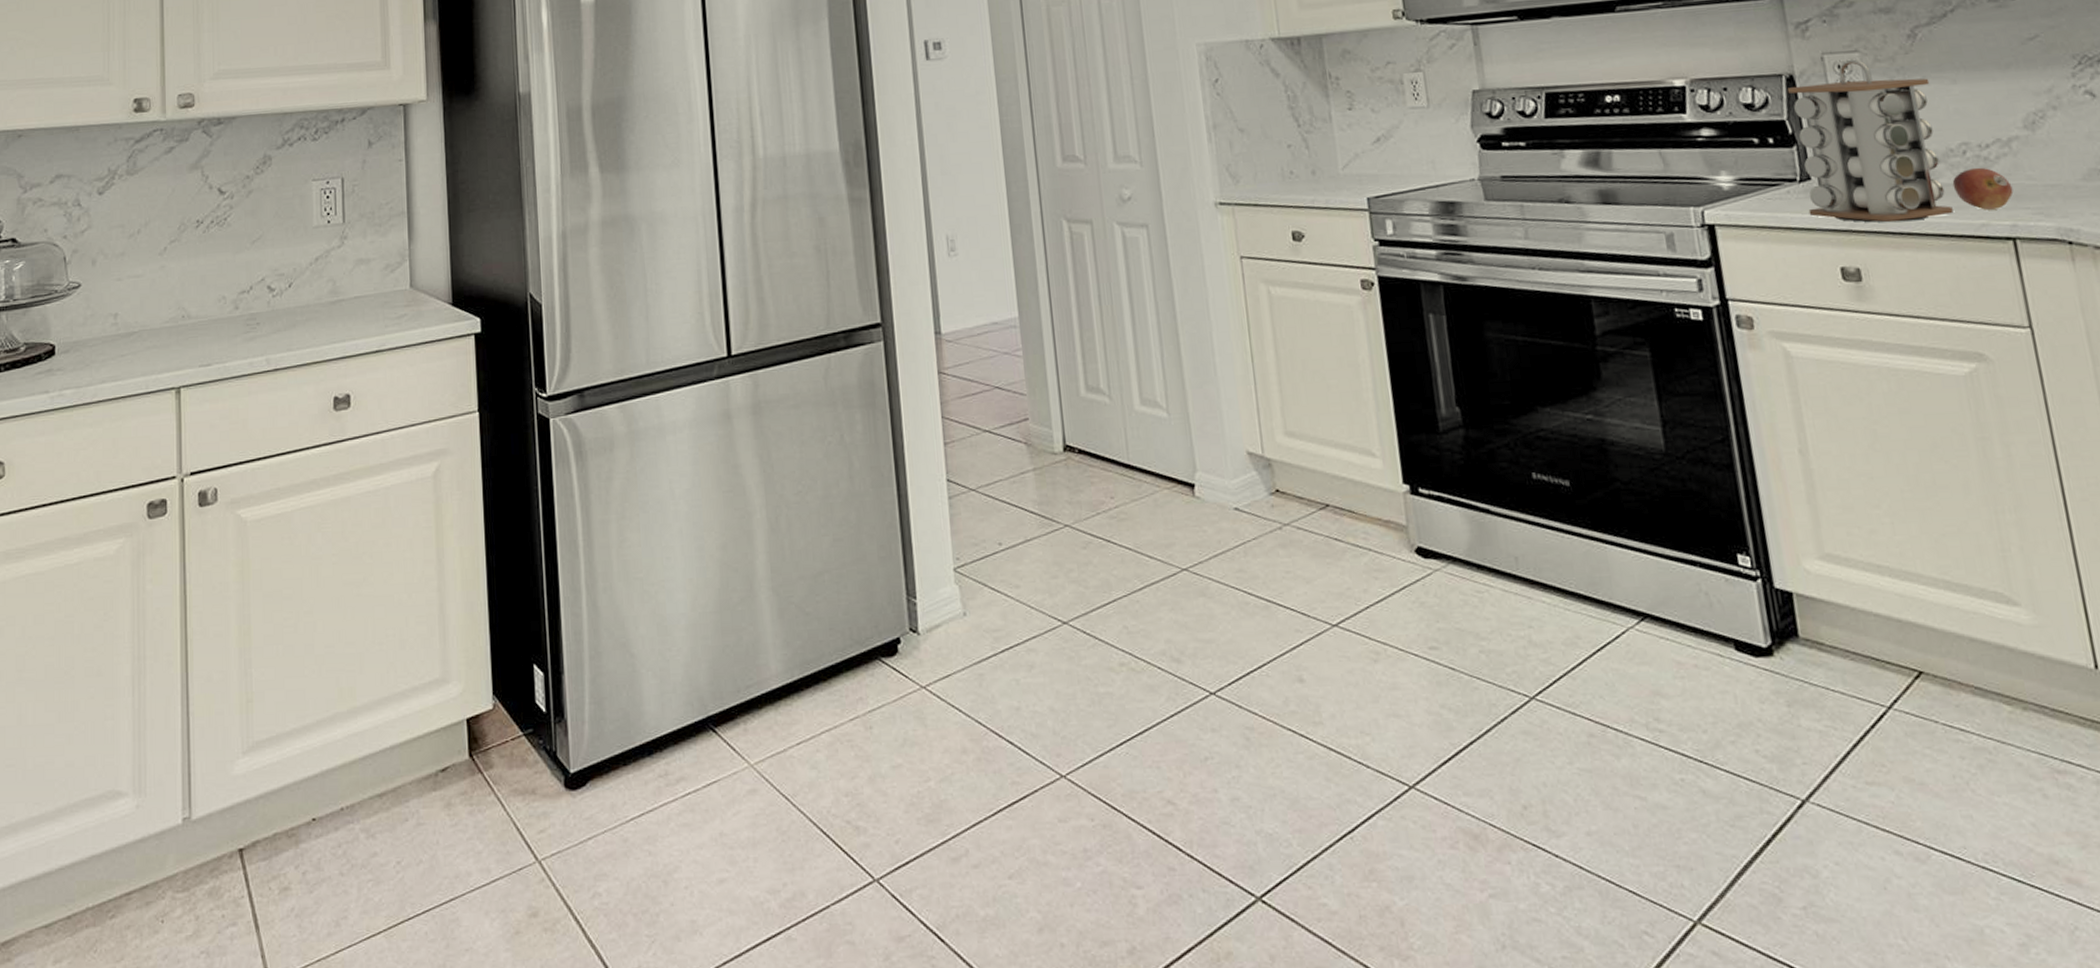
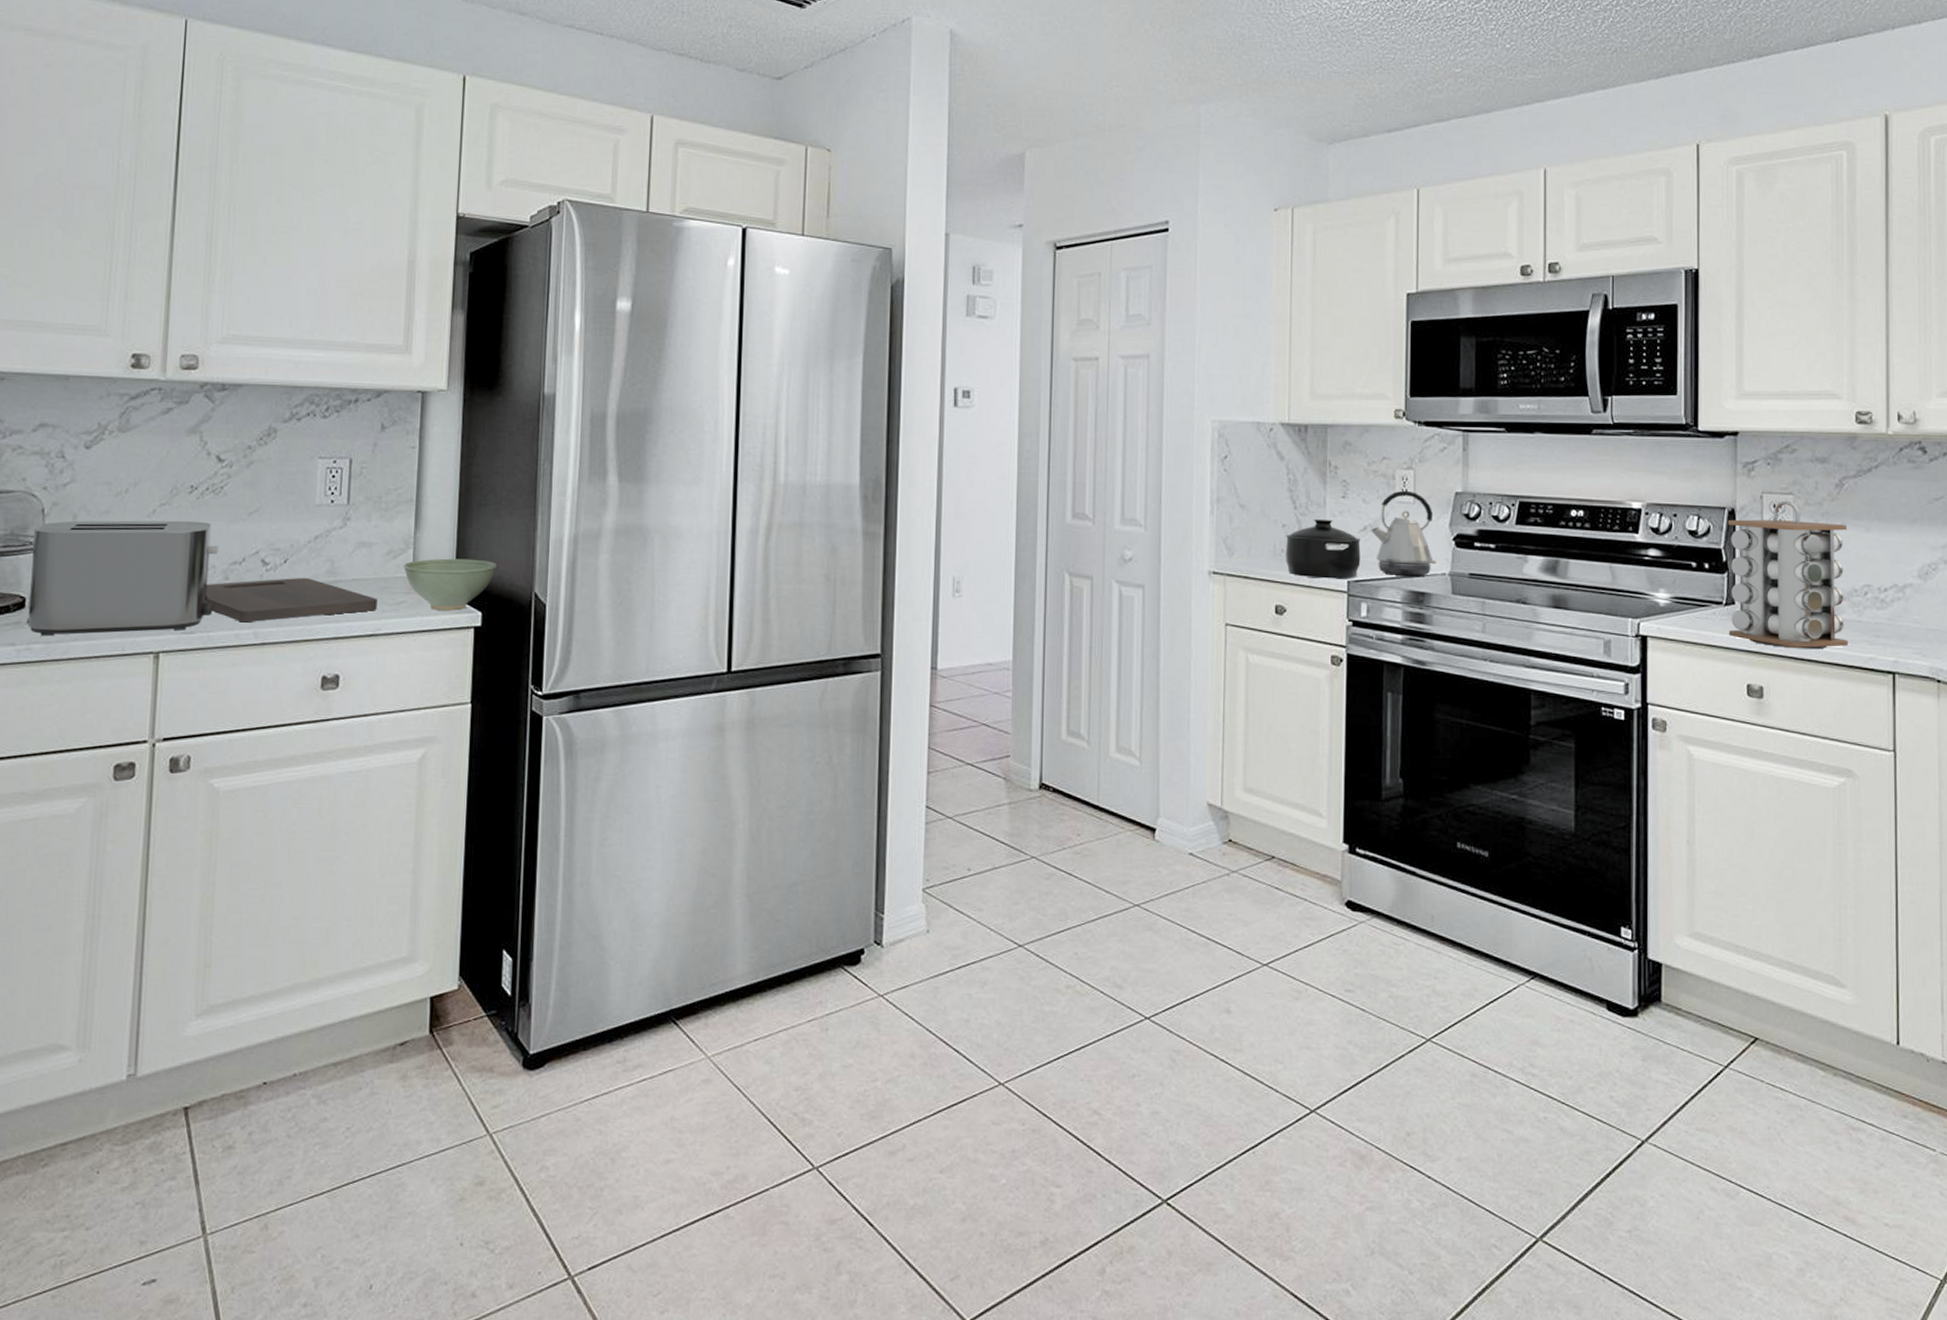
toaster: none [58,254,228,382] -> present [27,520,219,637]
cutting board: none [218,299,380,351] -> present [205,577,377,623]
bowl: none [401,265,491,321] -> present [403,558,498,611]
saucepan: none [1292,134,1379,199] -> present [1285,518,1361,579]
kettle: none [1384,94,1463,187] -> present [1371,490,1437,577]
fruit: present [1952,167,2014,210] -> none [1851,607,1900,646]

